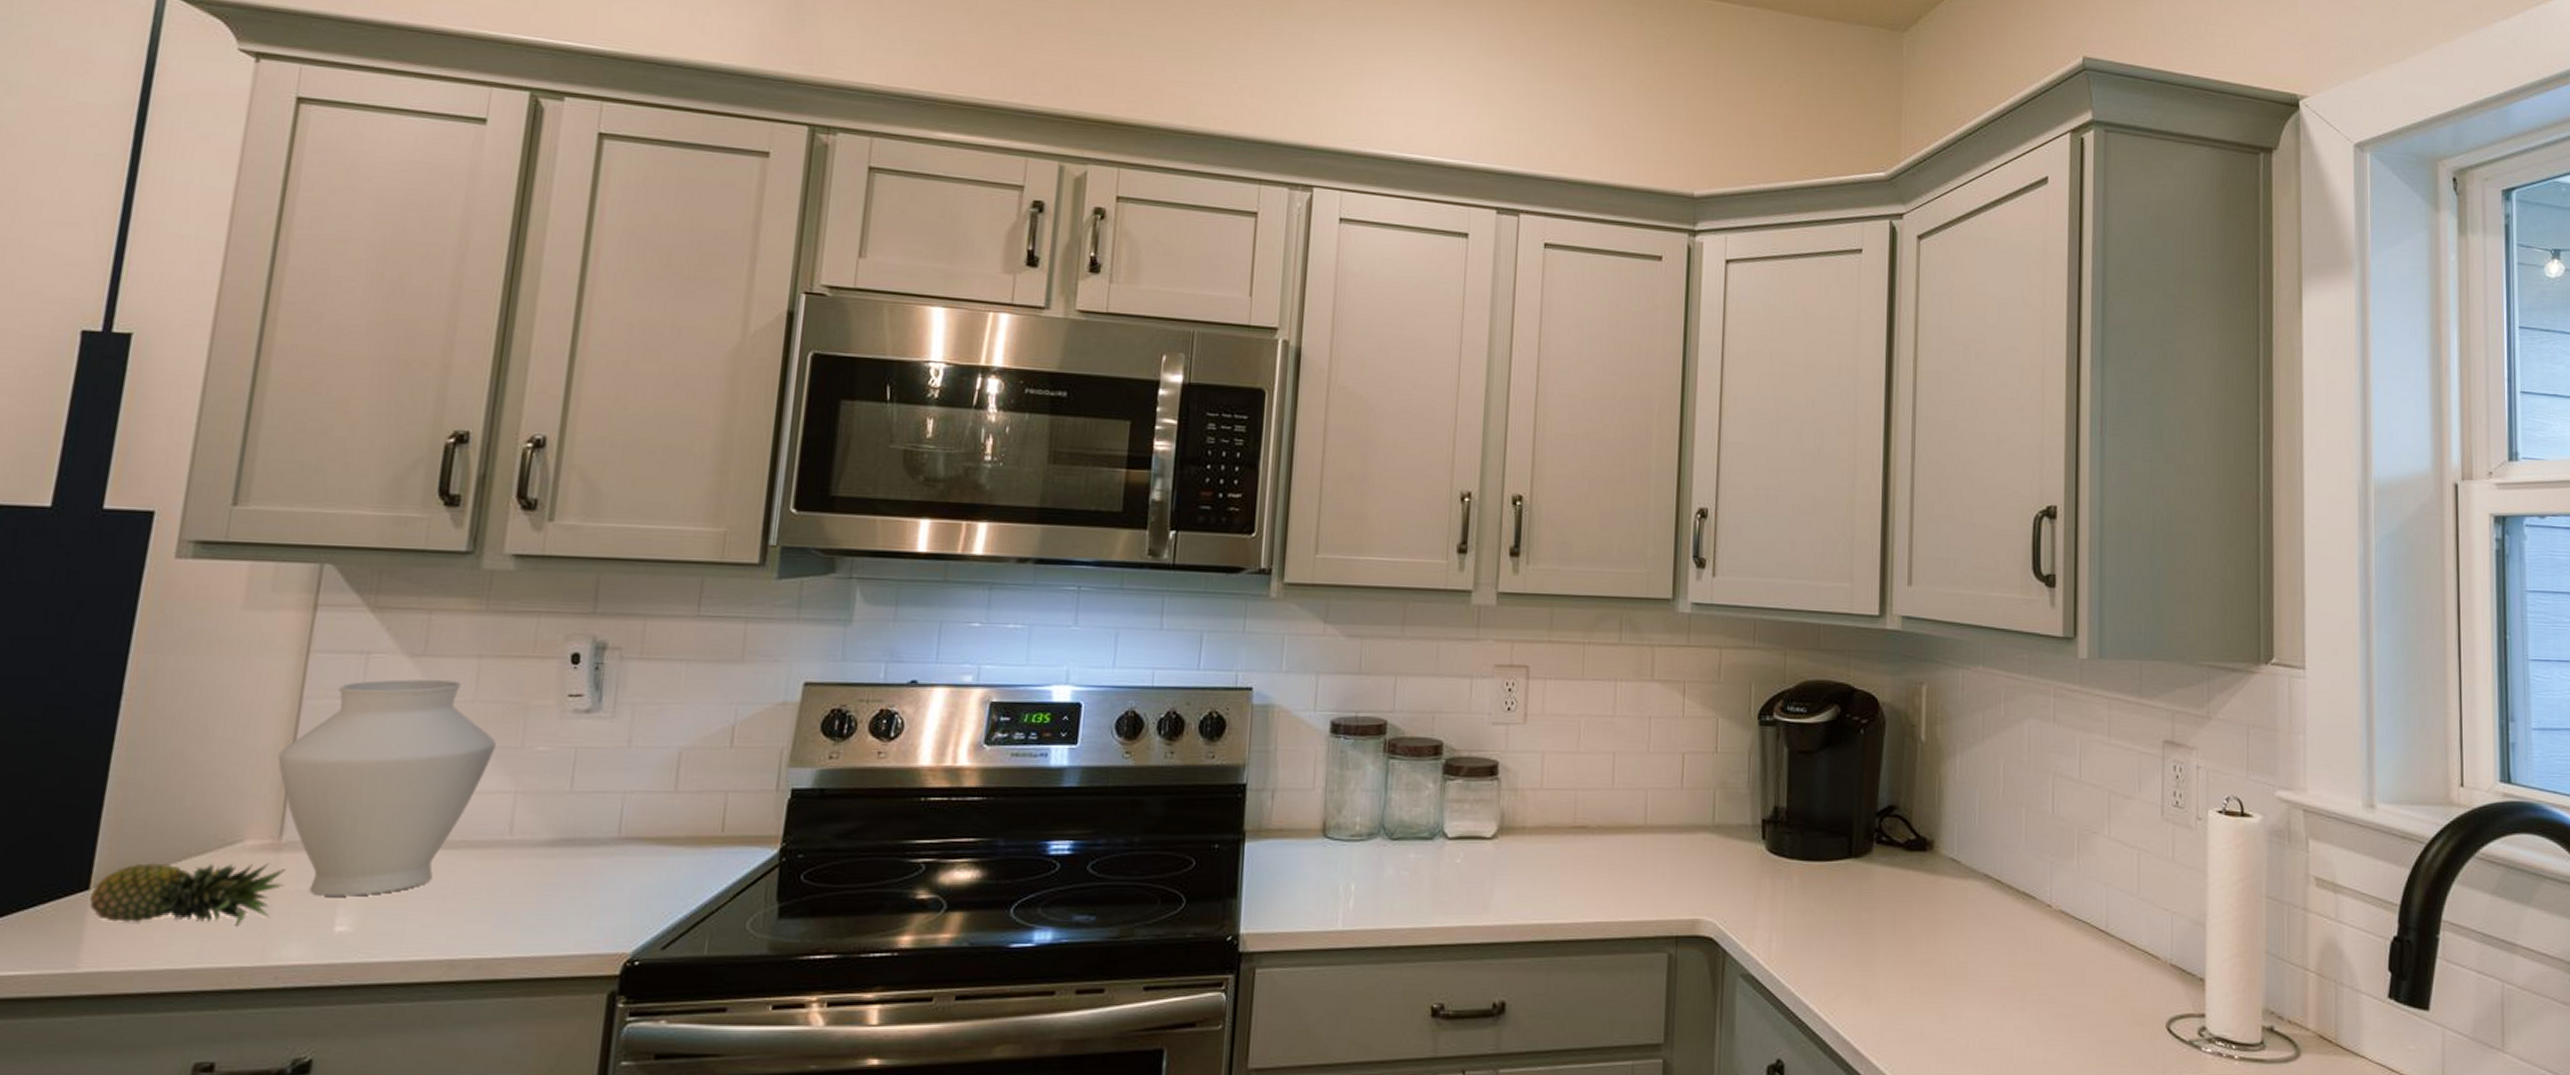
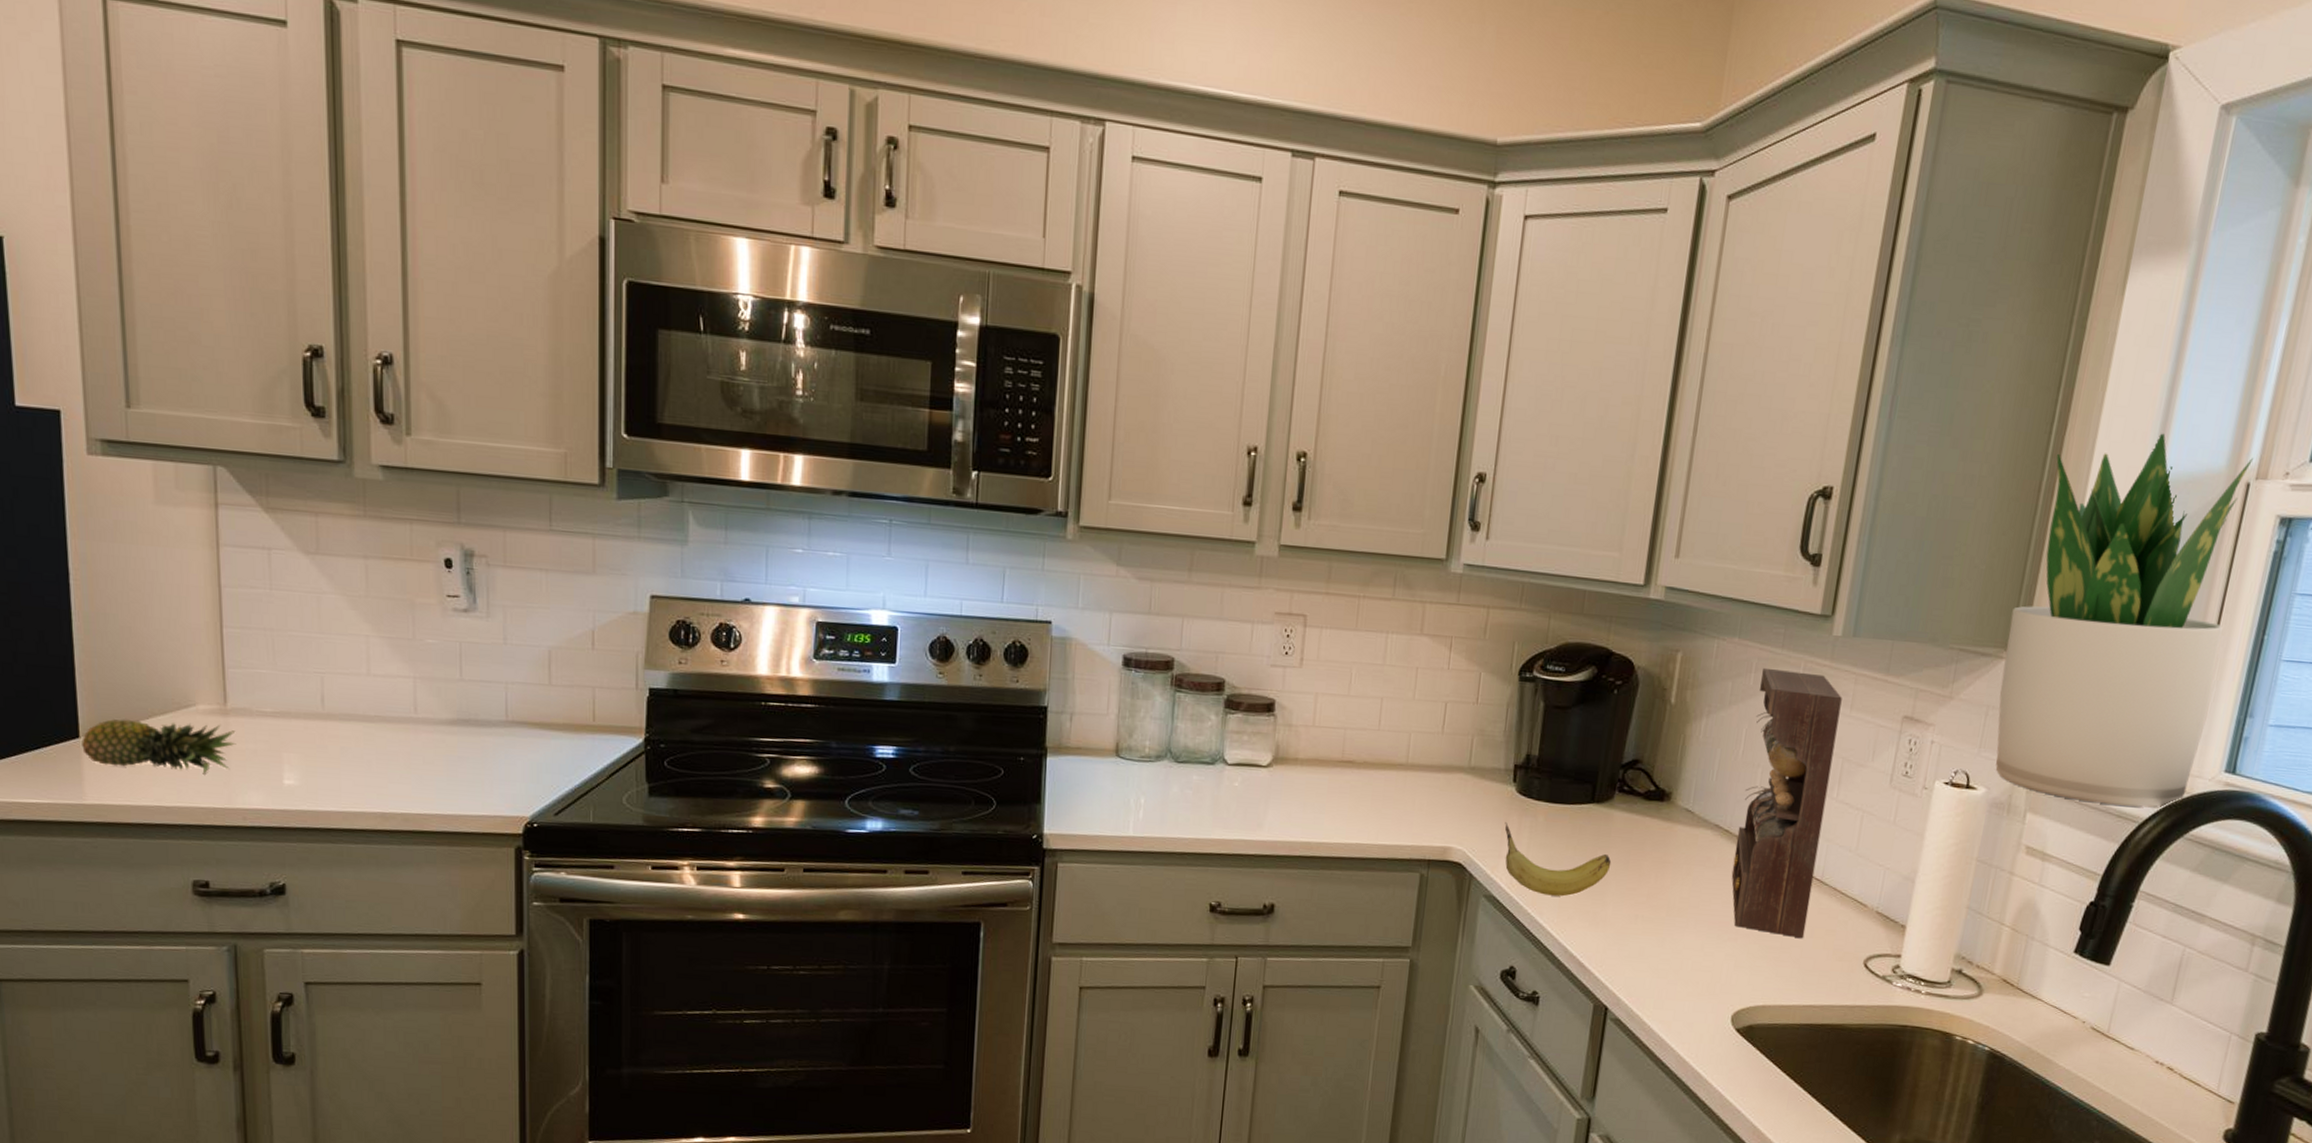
vase: present [277,679,496,897] -> none [210,574,391,757]
fruit: none [1757,886,1878,970] -> present [1505,822,1612,897]
spice rack: none [2009,696,2098,1003] -> present [1731,667,1842,939]
planter: none [2254,440,2469,826] -> present [1995,433,2253,808]

